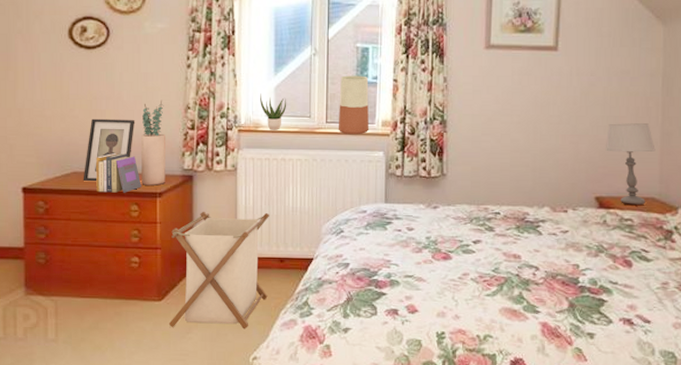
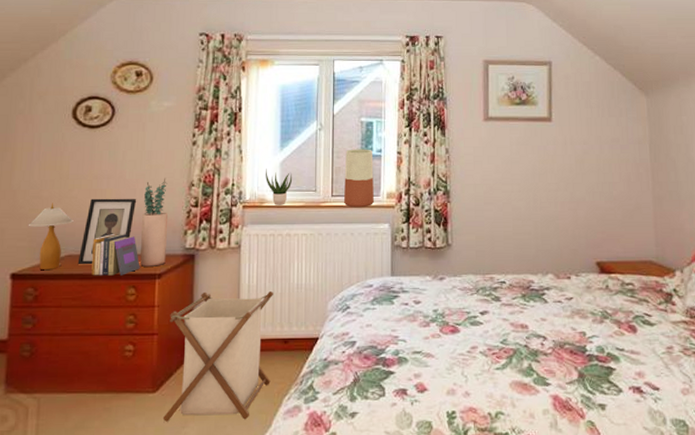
table lamp: none [34,121,77,186] -> present [28,202,74,271]
table lamp: present [606,123,656,206] -> none [602,188,649,270]

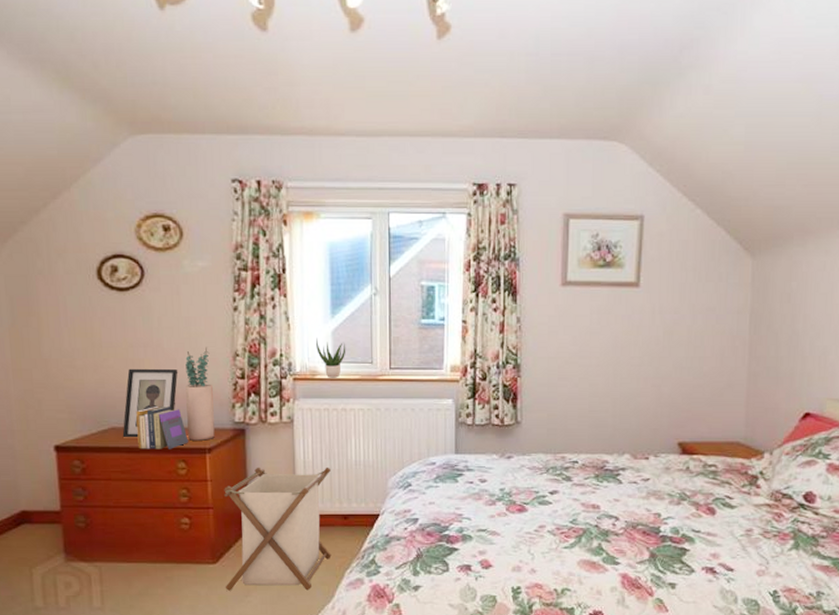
table lamp: present [28,202,74,271] -> none [65,372,113,443]
vase: present [343,149,374,208] -> none [402,317,436,382]

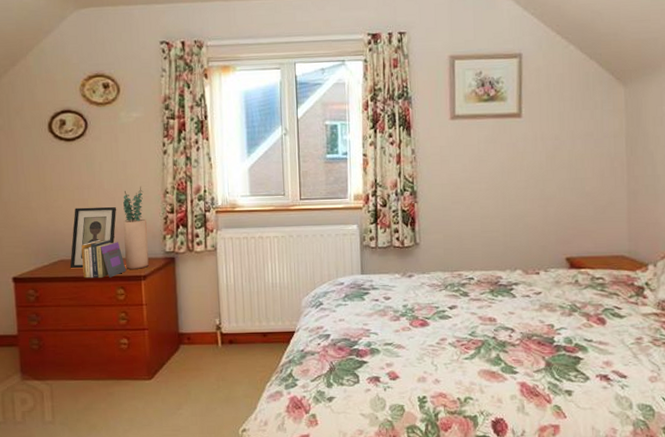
laundry basket: present [224,467,332,591] -> none [157,289,253,404]
potted plant: present [316,338,346,378] -> none [235,175,262,210]

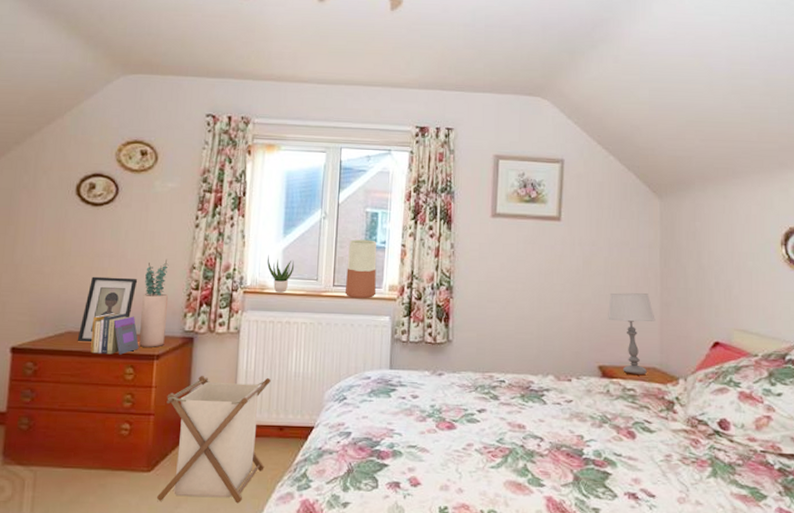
laundry basket: none [157,289,253,404] -> present [157,375,271,504]
potted plant: none [235,175,262,210] -> present [267,255,295,293]
vase: none [311,152,341,210] -> present [344,239,377,299]
table lamp: none [574,183,623,265] -> present [608,293,655,376]

